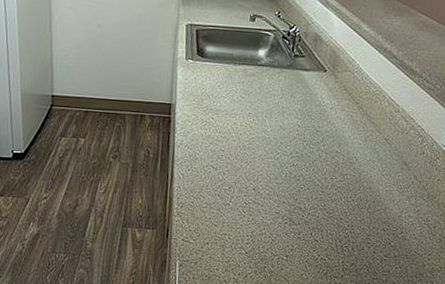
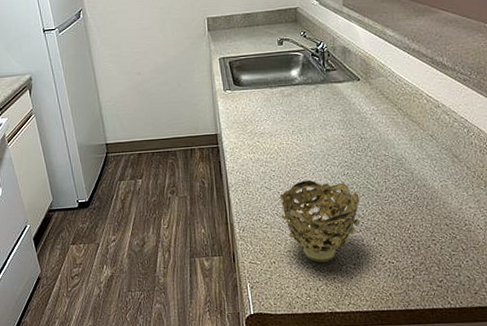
decorative bowl: none [223,165,304,251] -> present [280,180,360,263]

